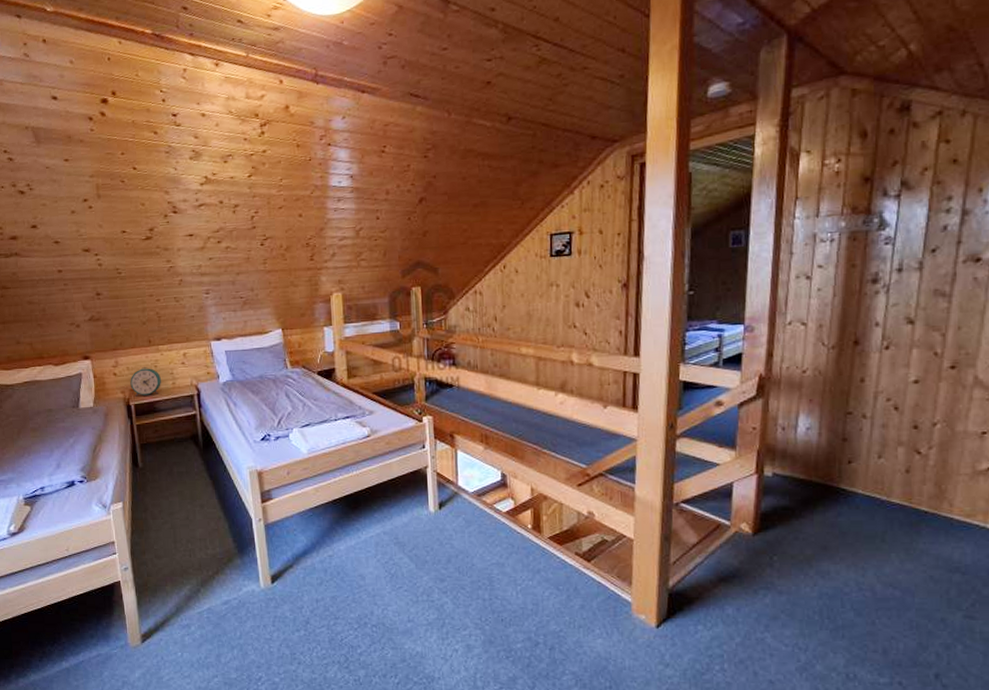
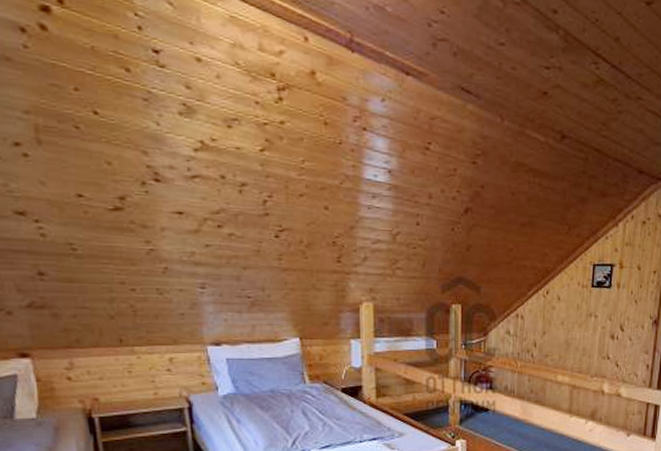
alarm clock: present [130,367,161,397] -> none [92,372,138,408]

